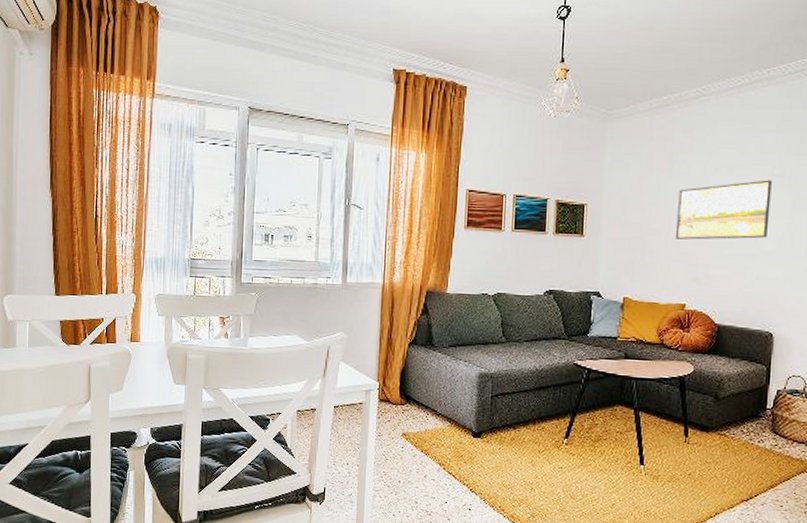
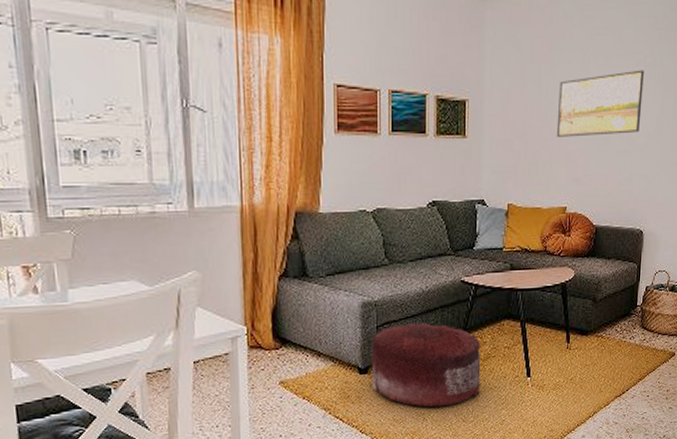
pouf: none [484,396,592,480] -> present [371,322,481,407]

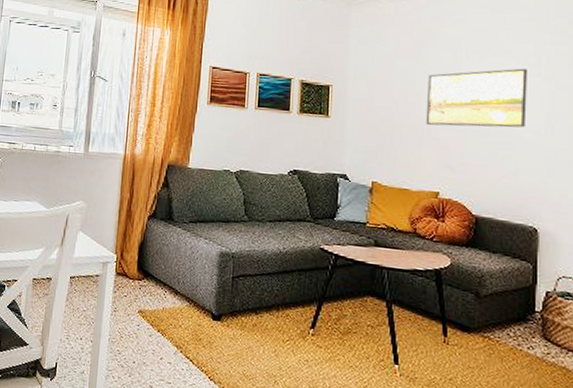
pouf: present [371,322,481,407] -> none [224,279,340,375]

